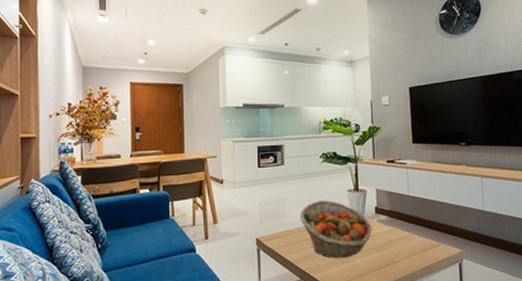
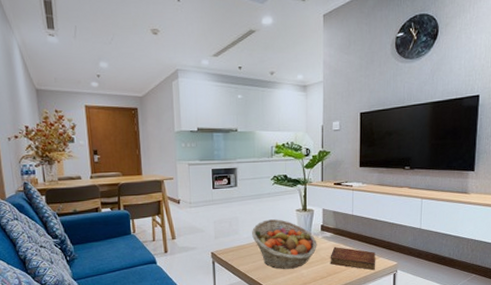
bible: none [387,232,438,260] -> present [330,247,375,271]

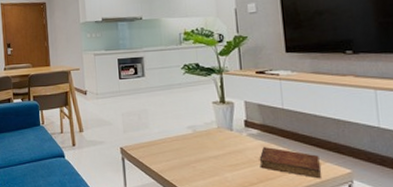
fruit basket: present [252,219,317,269] -> none [163,112,242,171]

